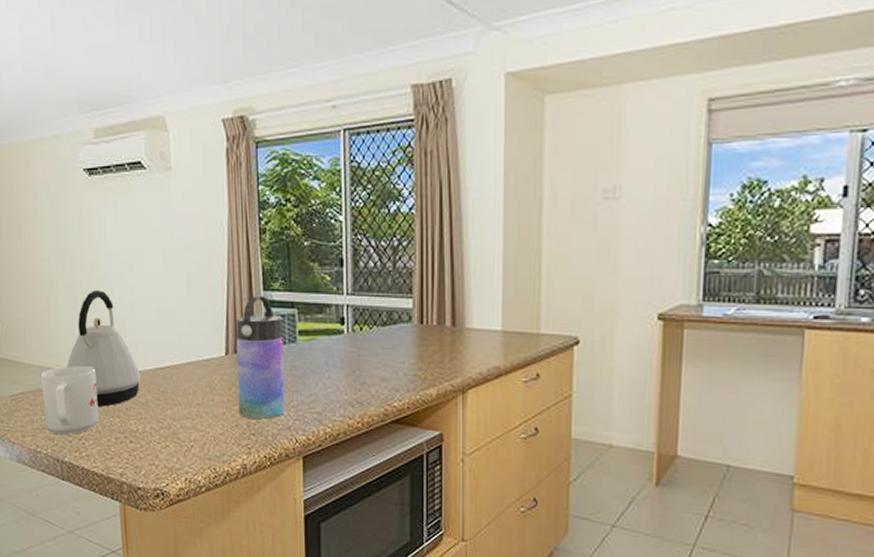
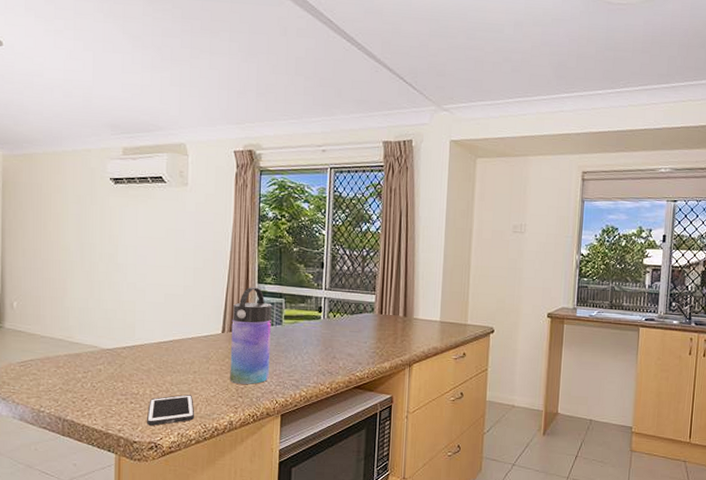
mug: present [40,366,99,435] -> none [50,338,104,397]
kettle: present [66,291,141,407] -> none [77,276,145,373]
cell phone: none [149,432,203,469] -> present [147,394,195,426]

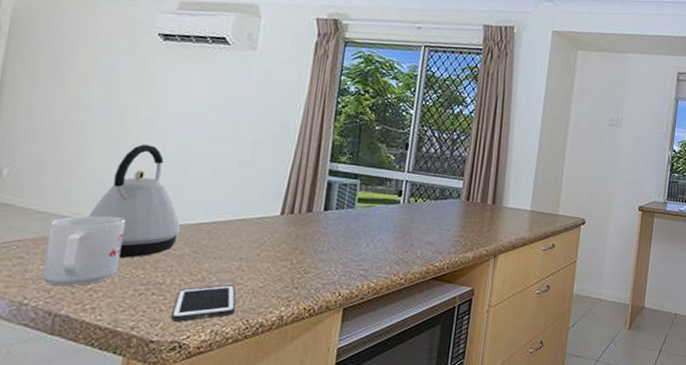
mug: none [50,338,104,397] -> present [41,215,126,286]
kettle: none [77,276,145,373] -> present [88,144,181,258]
water bottle: present [230,287,272,384] -> none [284,165,345,274]

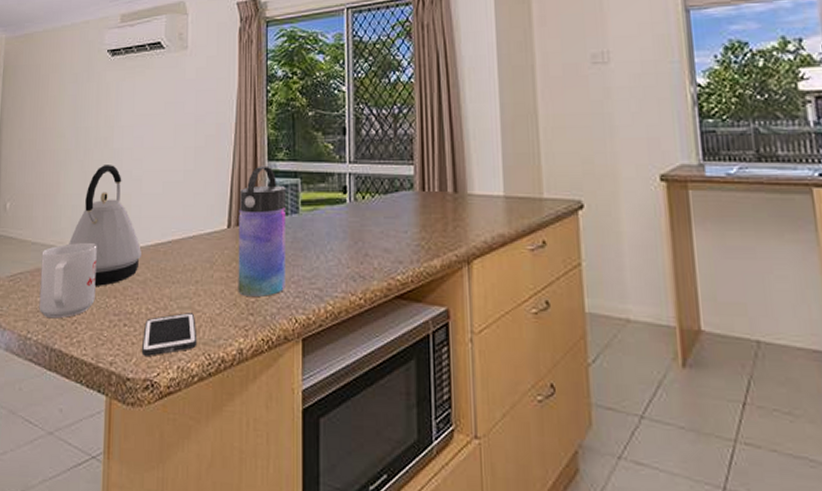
water bottle: none [284,165,345,274] -> present [238,165,285,297]

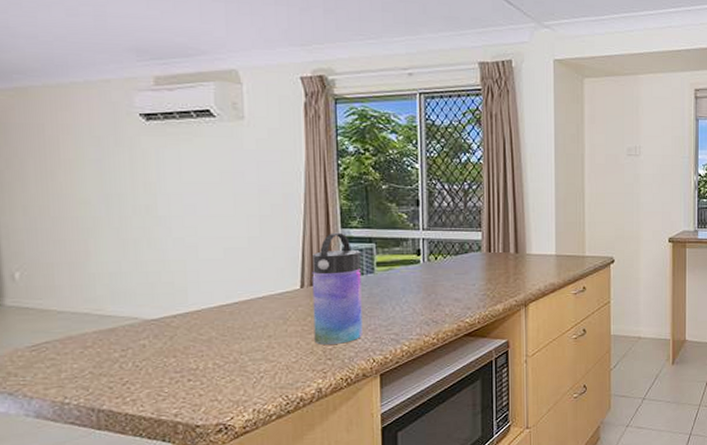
mug: present [39,243,97,319] -> none [73,309,150,383]
kettle: present [69,165,141,286] -> none [109,232,203,348]
cell phone: present [142,313,198,356] -> none [211,363,274,405]

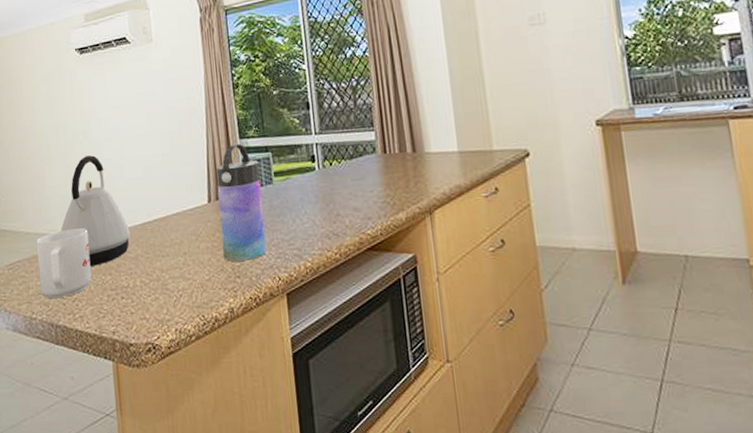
mug: none [73,309,150,383] -> present [36,228,92,299]
kettle: none [109,232,203,348] -> present [60,155,131,266]

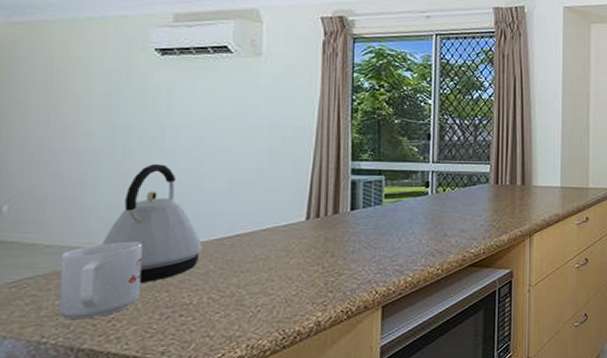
water bottle: present [216,143,267,262] -> none [316,165,369,277]

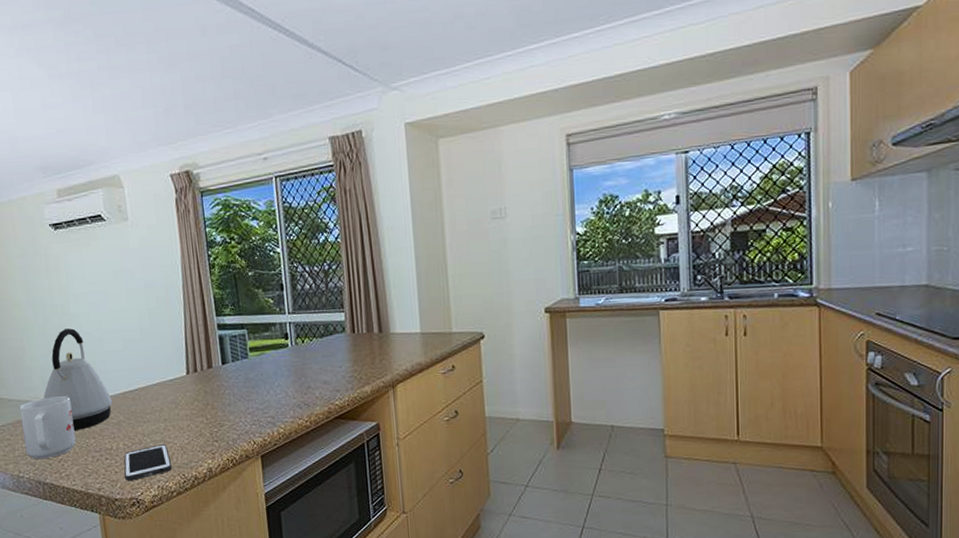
cell phone: none [203,297,270,341] -> present [124,444,172,481]

